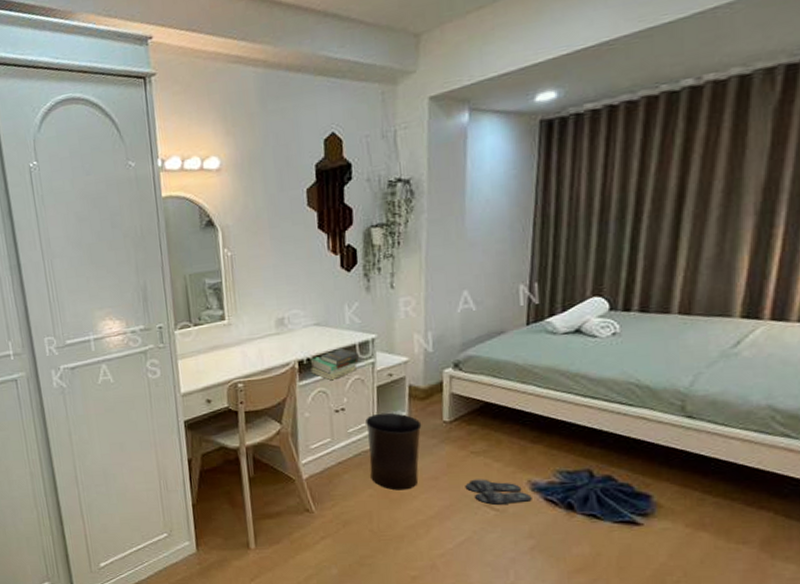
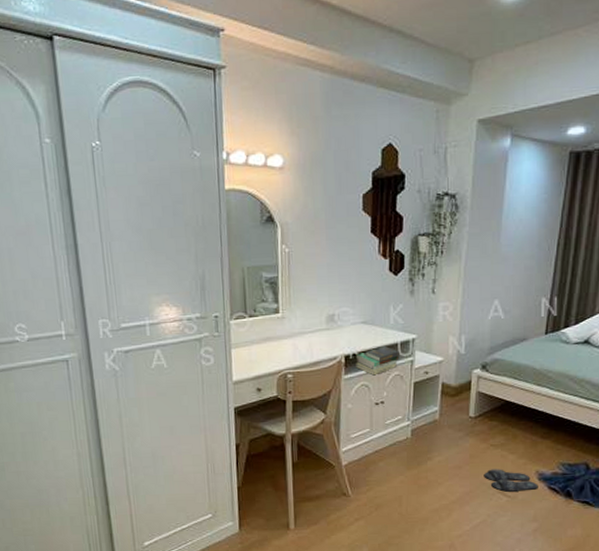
waste bin: present [366,412,422,490] -> none [402,407,451,478]

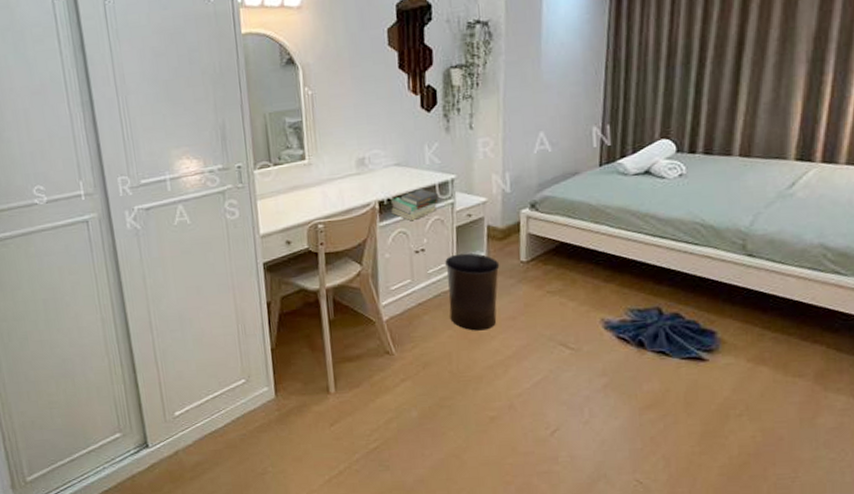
waste bin: none [402,407,451,478] -> present [445,253,500,331]
slippers: present [484,469,538,492] -> none [541,318,605,344]

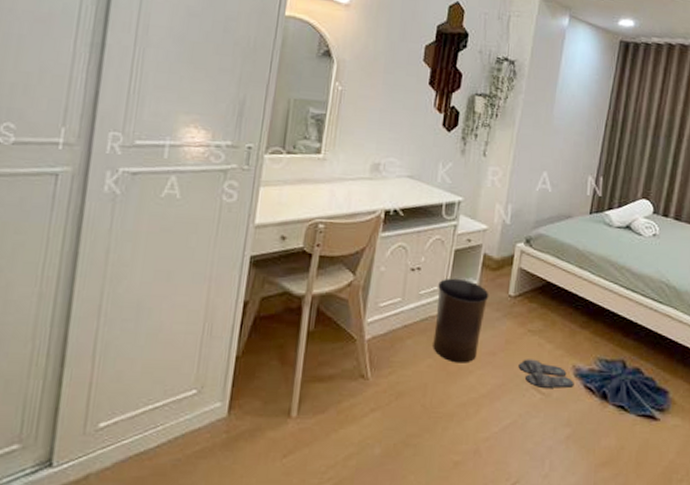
books: present [390,188,438,221] -> none [395,204,443,237]
slippers: none [541,318,605,344] -> present [518,359,574,388]

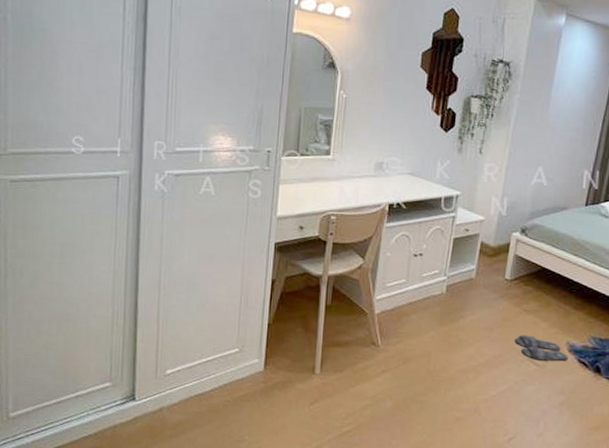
waste bin: present [433,278,489,363] -> none [435,263,487,336]

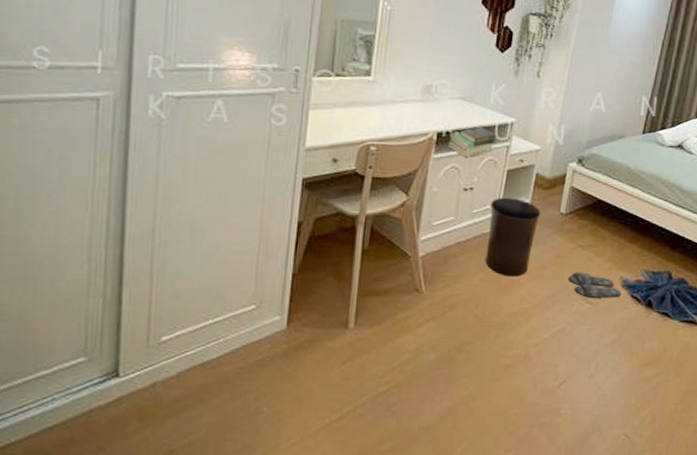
books: none [398,198,442,227] -> present [448,126,496,158]
waste bin: none [435,263,487,336] -> present [485,197,541,277]

